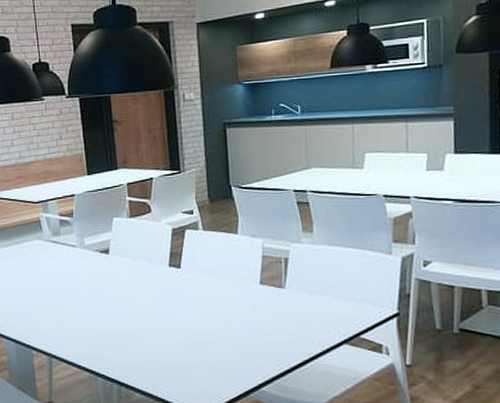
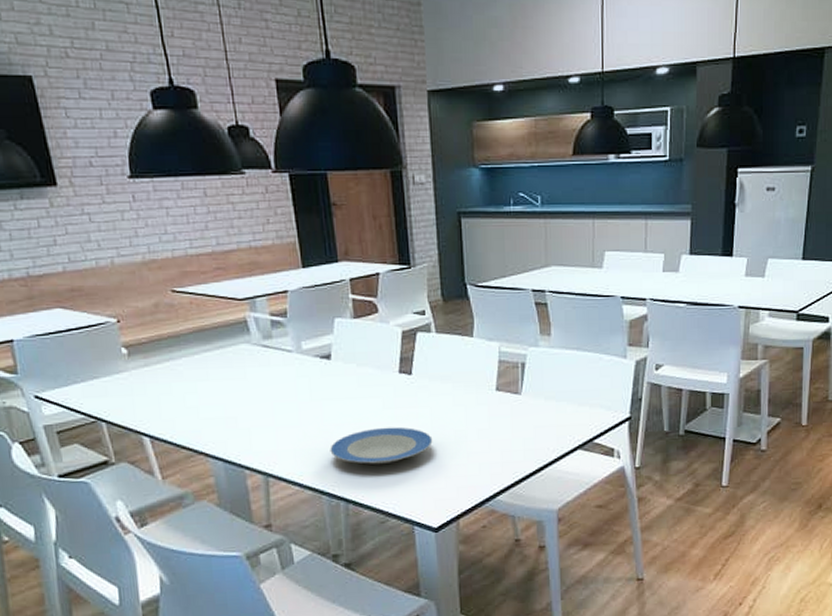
plate: none [106,316,200,351] -> present [330,427,433,465]

